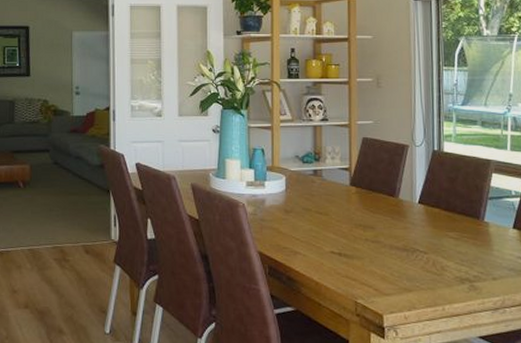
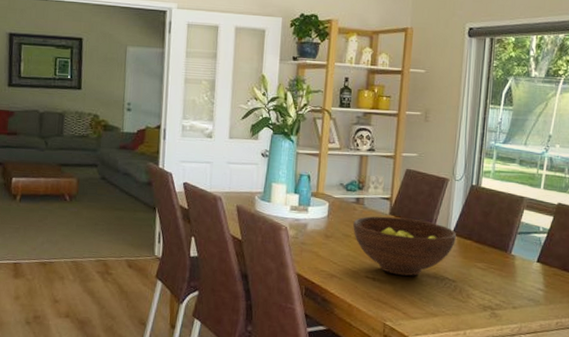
fruit bowl: none [313,187,424,249] -> present [353,216,457,276]

